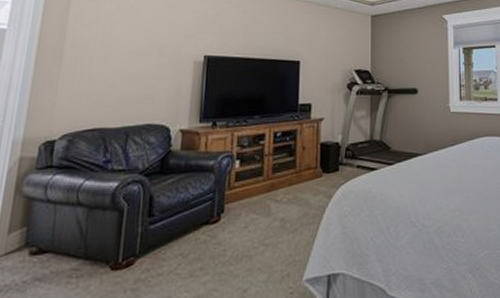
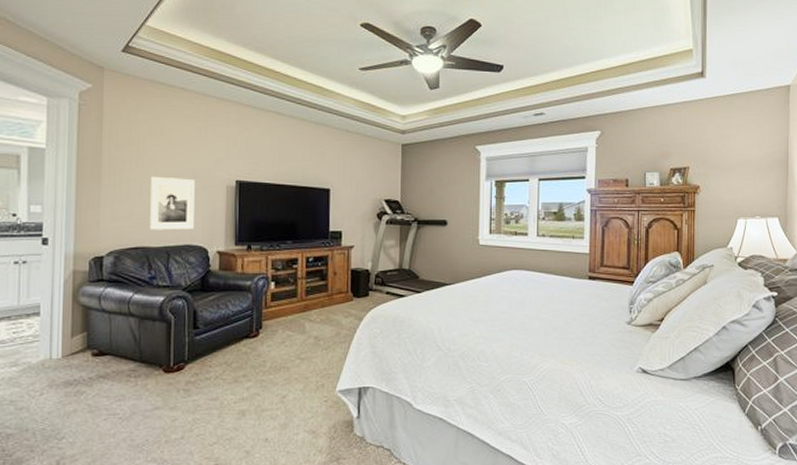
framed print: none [108,53,162,110] -> present [148,176,195,230]

